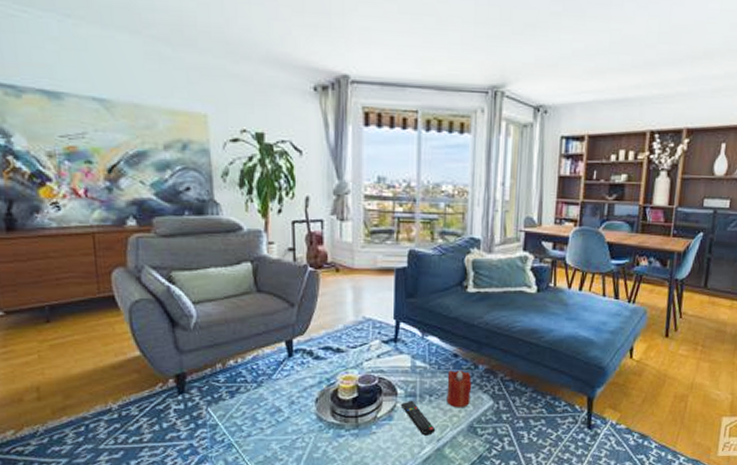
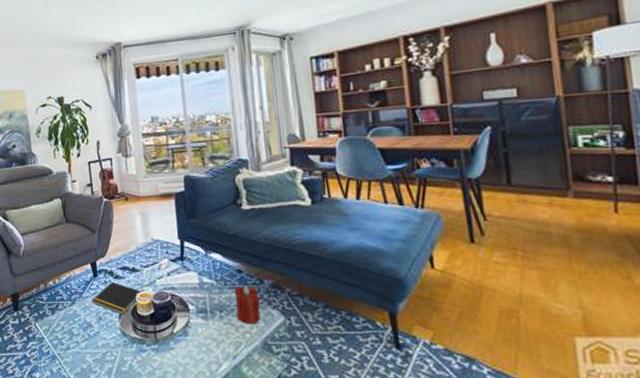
notepad: none [283,362,347,399] -> present [92,281,143,315]
remote control: present [400,400,436,436] -> none [193,316,230,352]

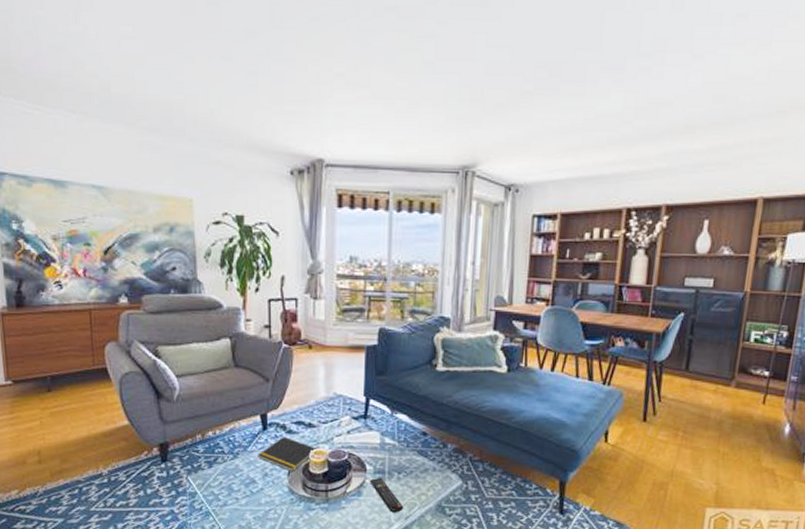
remote control: none [193,316,230,352] -> present [369,477,404,513]
candle: present [234,285,261,324] -> none [415,448,441,487]

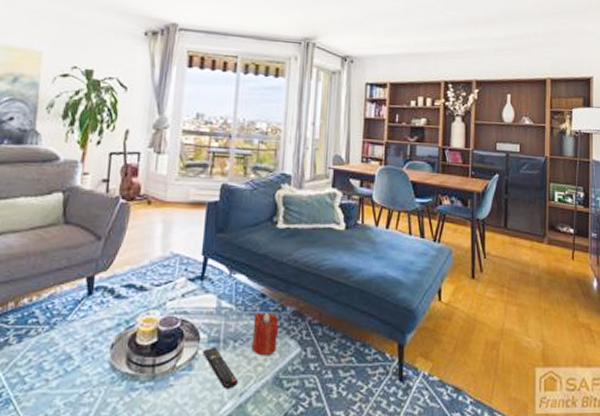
notepad: present [258,436,318,472] -> none [78,301,148,344]
candle: none [415,448,441,487] -> present [251,312,279,356]

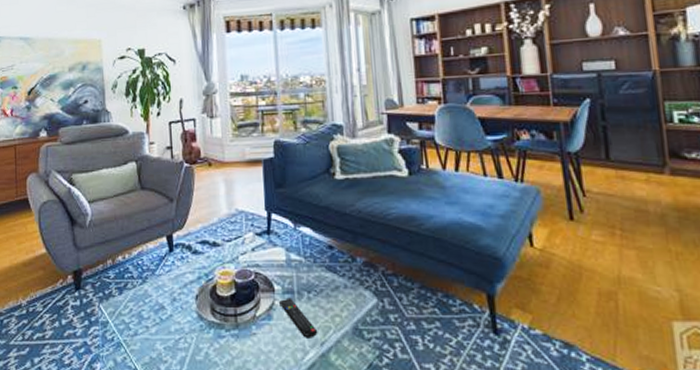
candle: present [251,312,279,356] -> none [324,263,352,307]

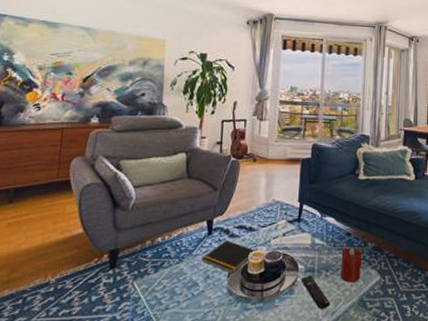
notepad: none [165,257,224,296] -> present [201,239,256,274]
candle: none [324,263,352,307] -> present [340,247,362,283]

